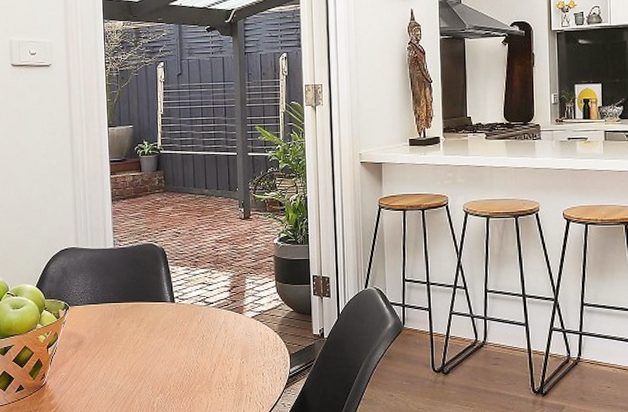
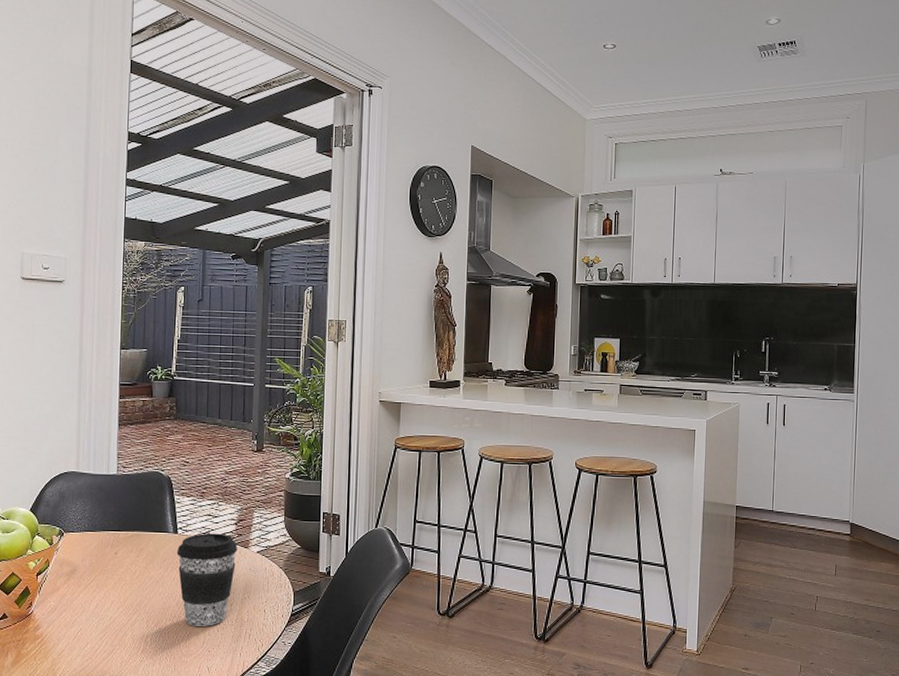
coffee cup: none [175,300,232,391] -> present [176,533,237,626]

